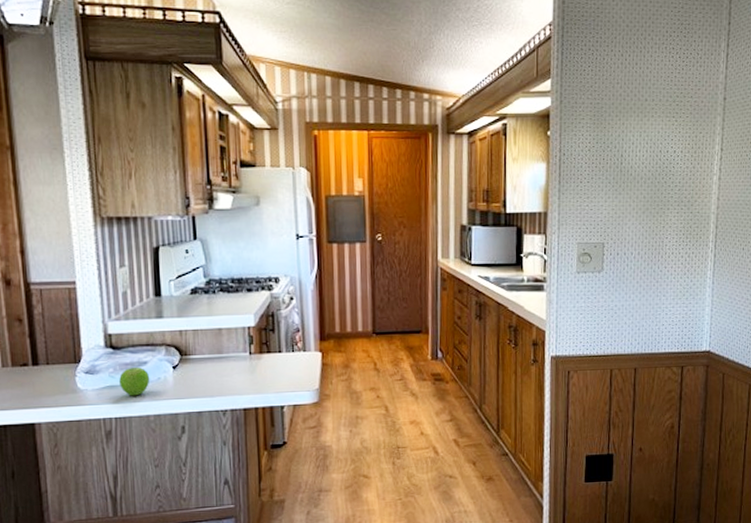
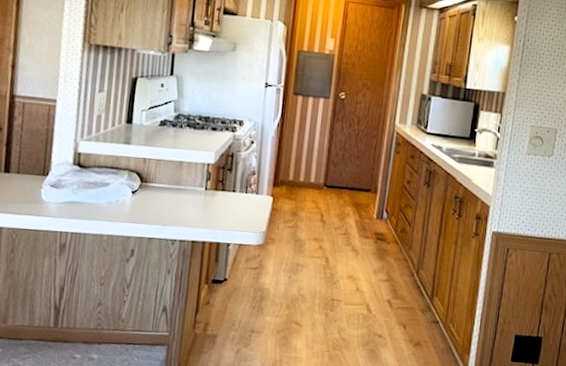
fruit: present [119,367,150,396] -> none [80,186,110,215]

